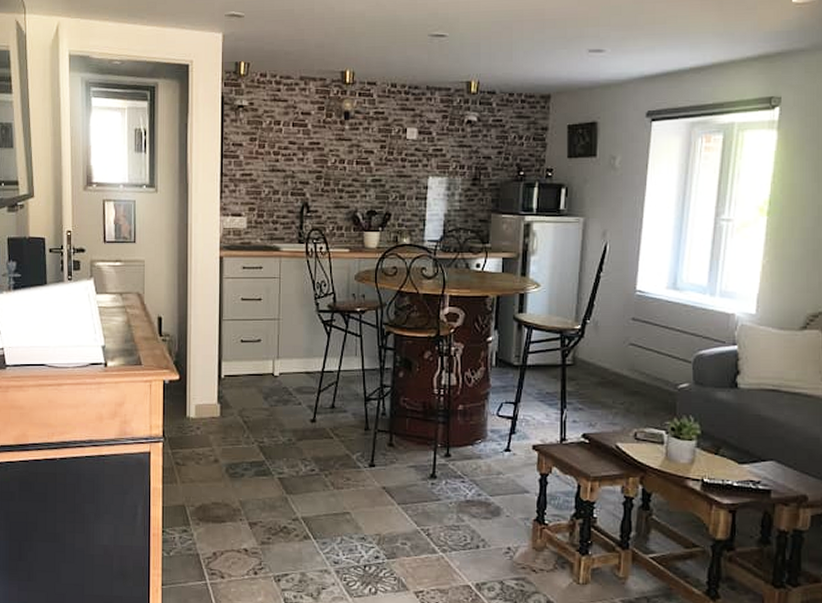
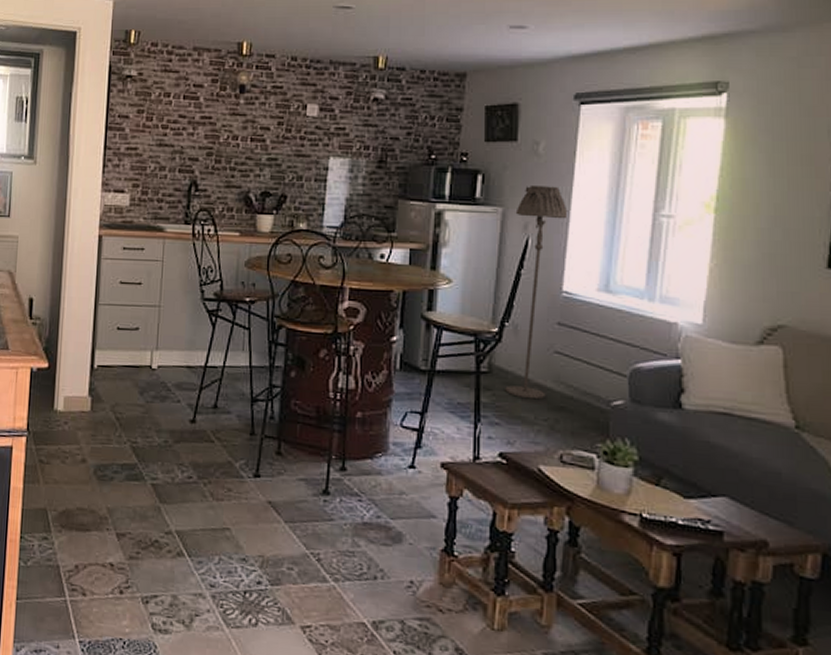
floor lamp: none [587,197,641,386] -> present [505,186,568,400]

